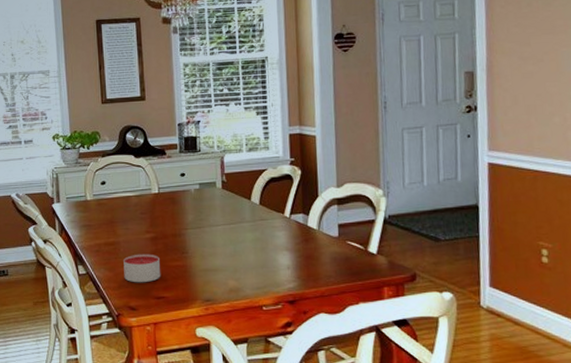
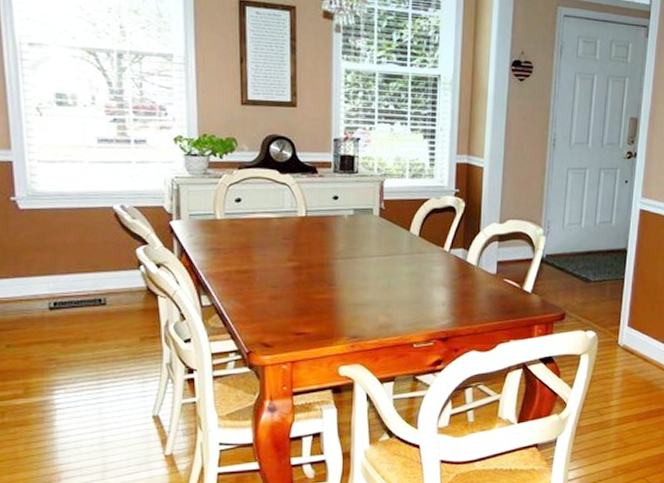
candle: present [123,253,161,283] -> none [258,284,303,317]

